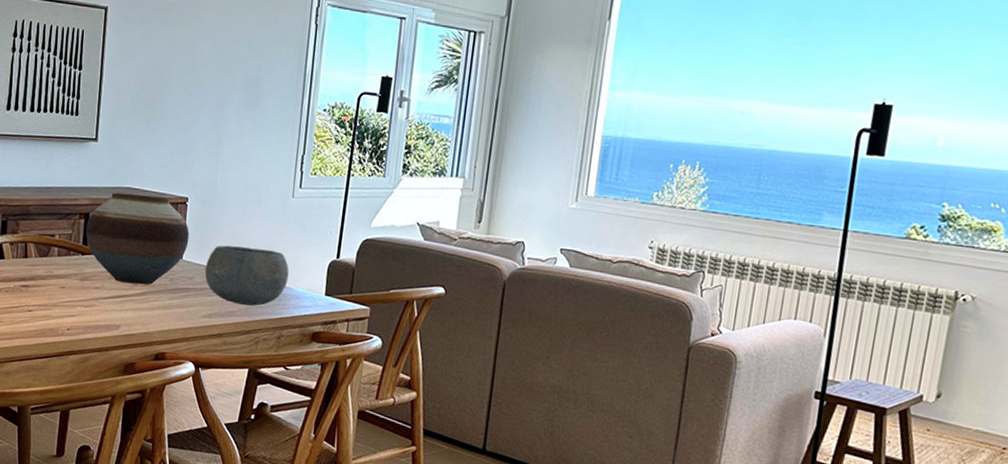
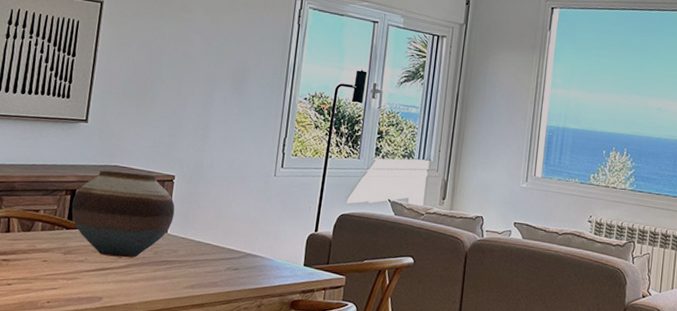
bowl: present [205,245,289,306] -> none [189,220,270,277]

